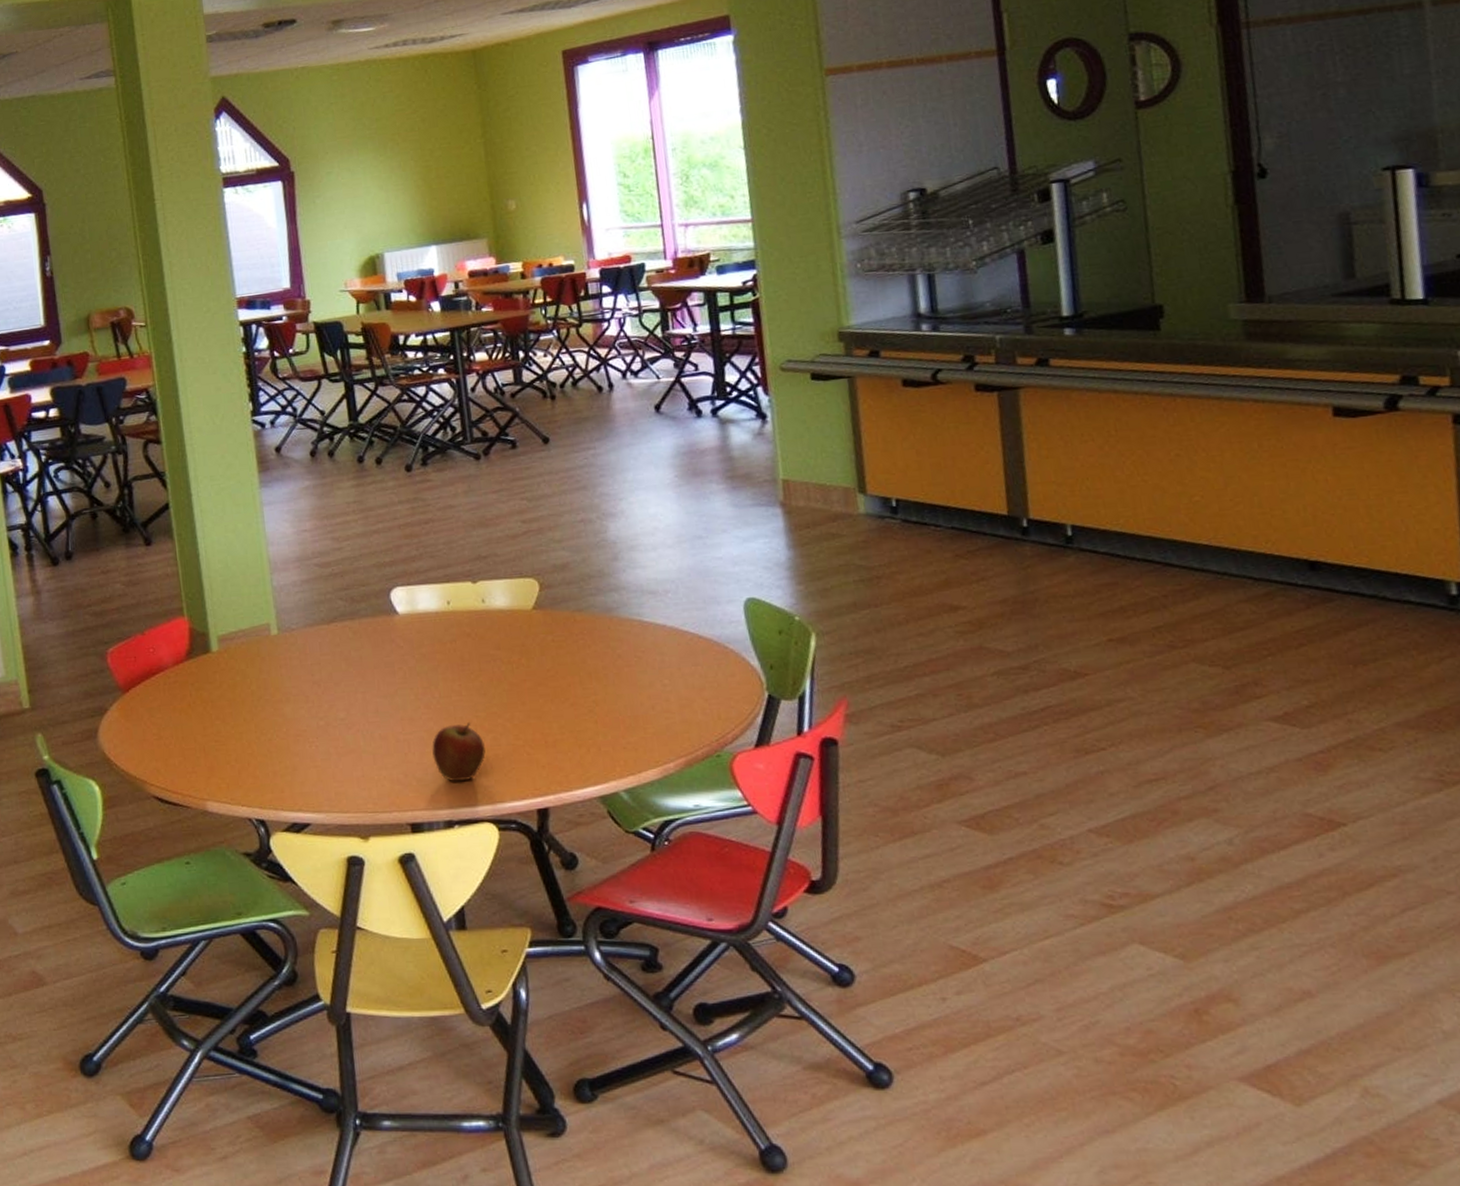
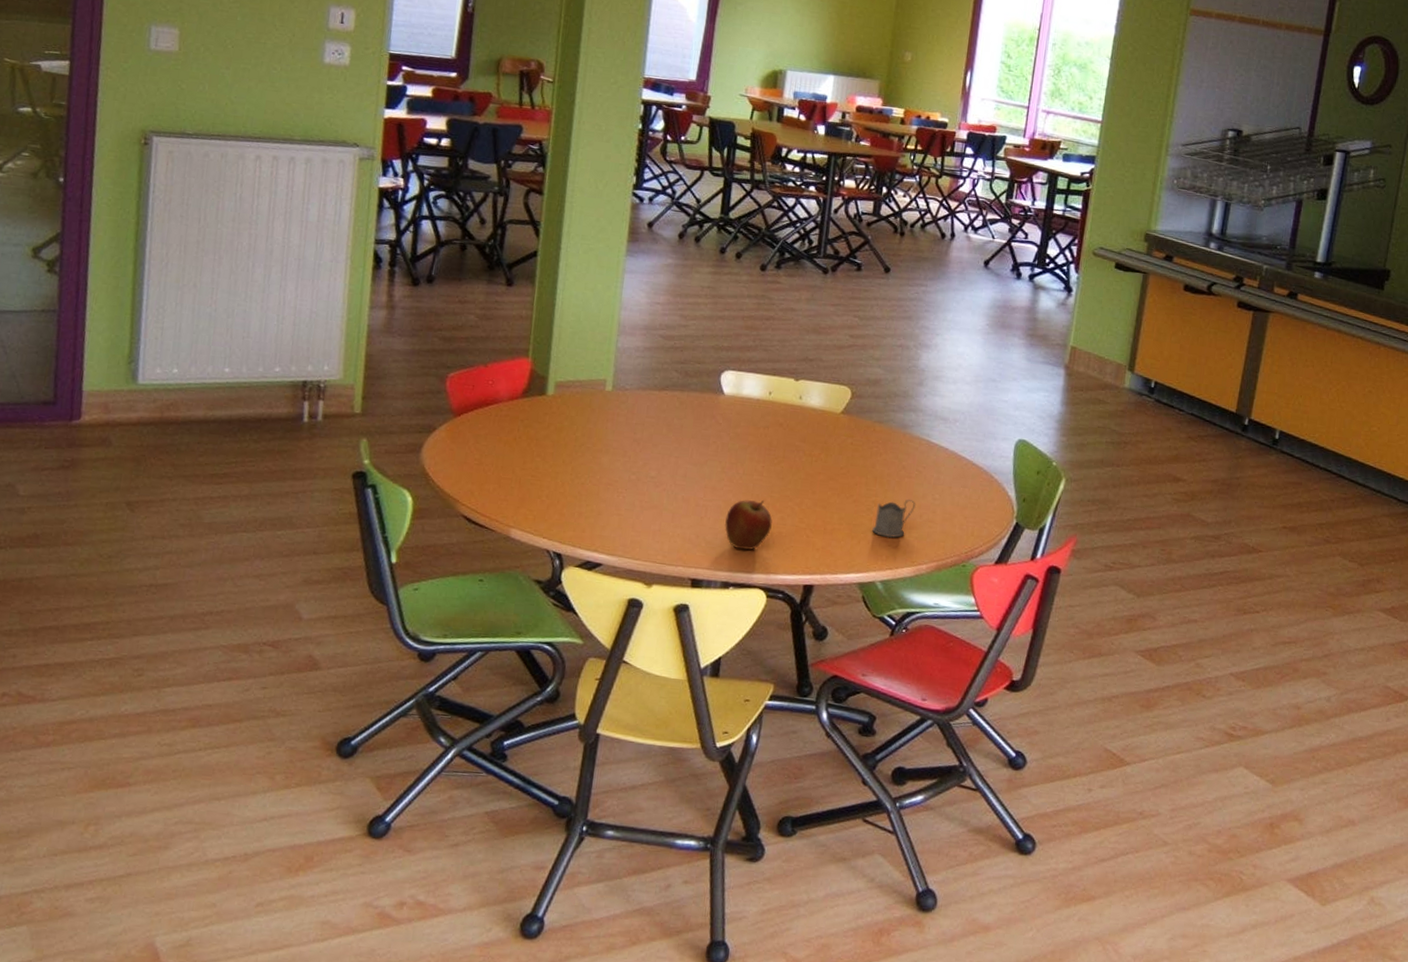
tea glass holder: none [599,690,644,740] -> present [872,499,916,538]

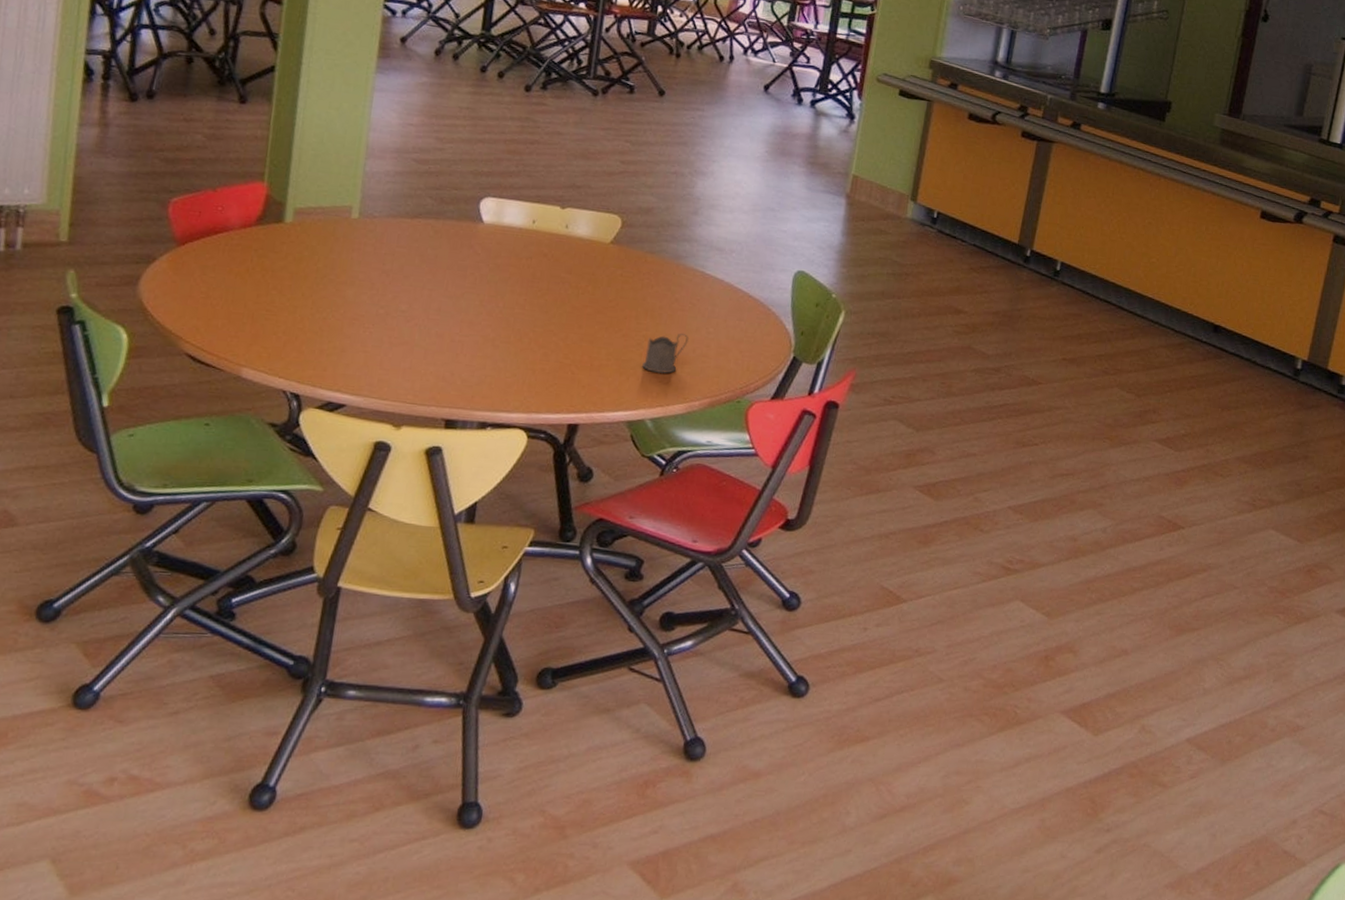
apple: present [724,500,772,551] -> none [482,335,535,389]

